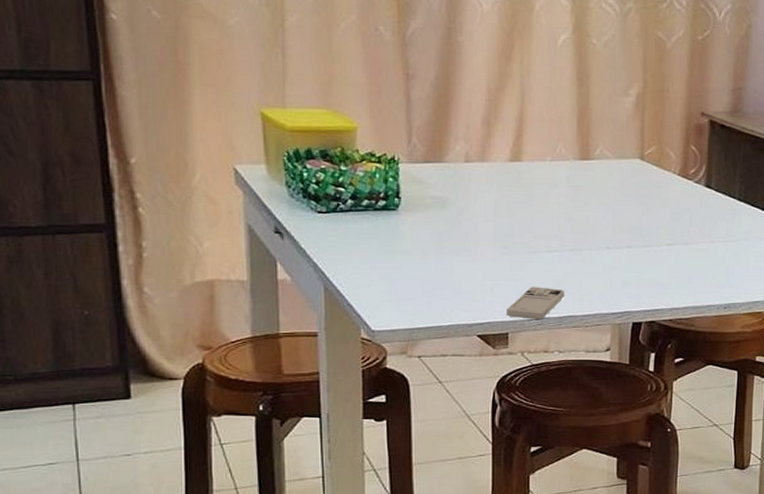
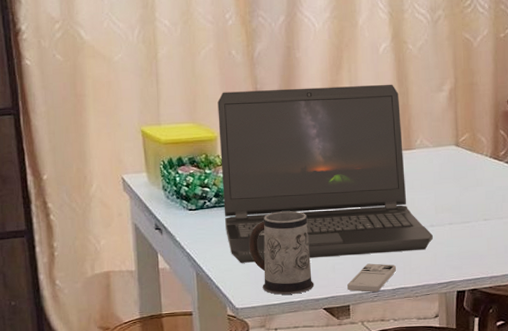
laptop computer: none [359,74,608,279] -> present [217,84,433,263]
mug: none [390,221,468,317] -> present [248,211,314,295]

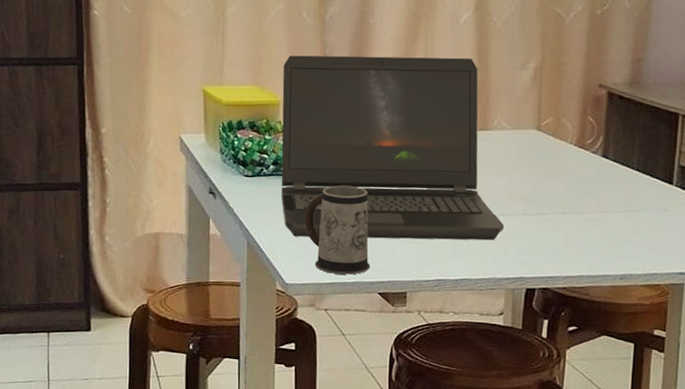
mobile phone: present [347,263,397,292] -> none [406,249,461,281]

